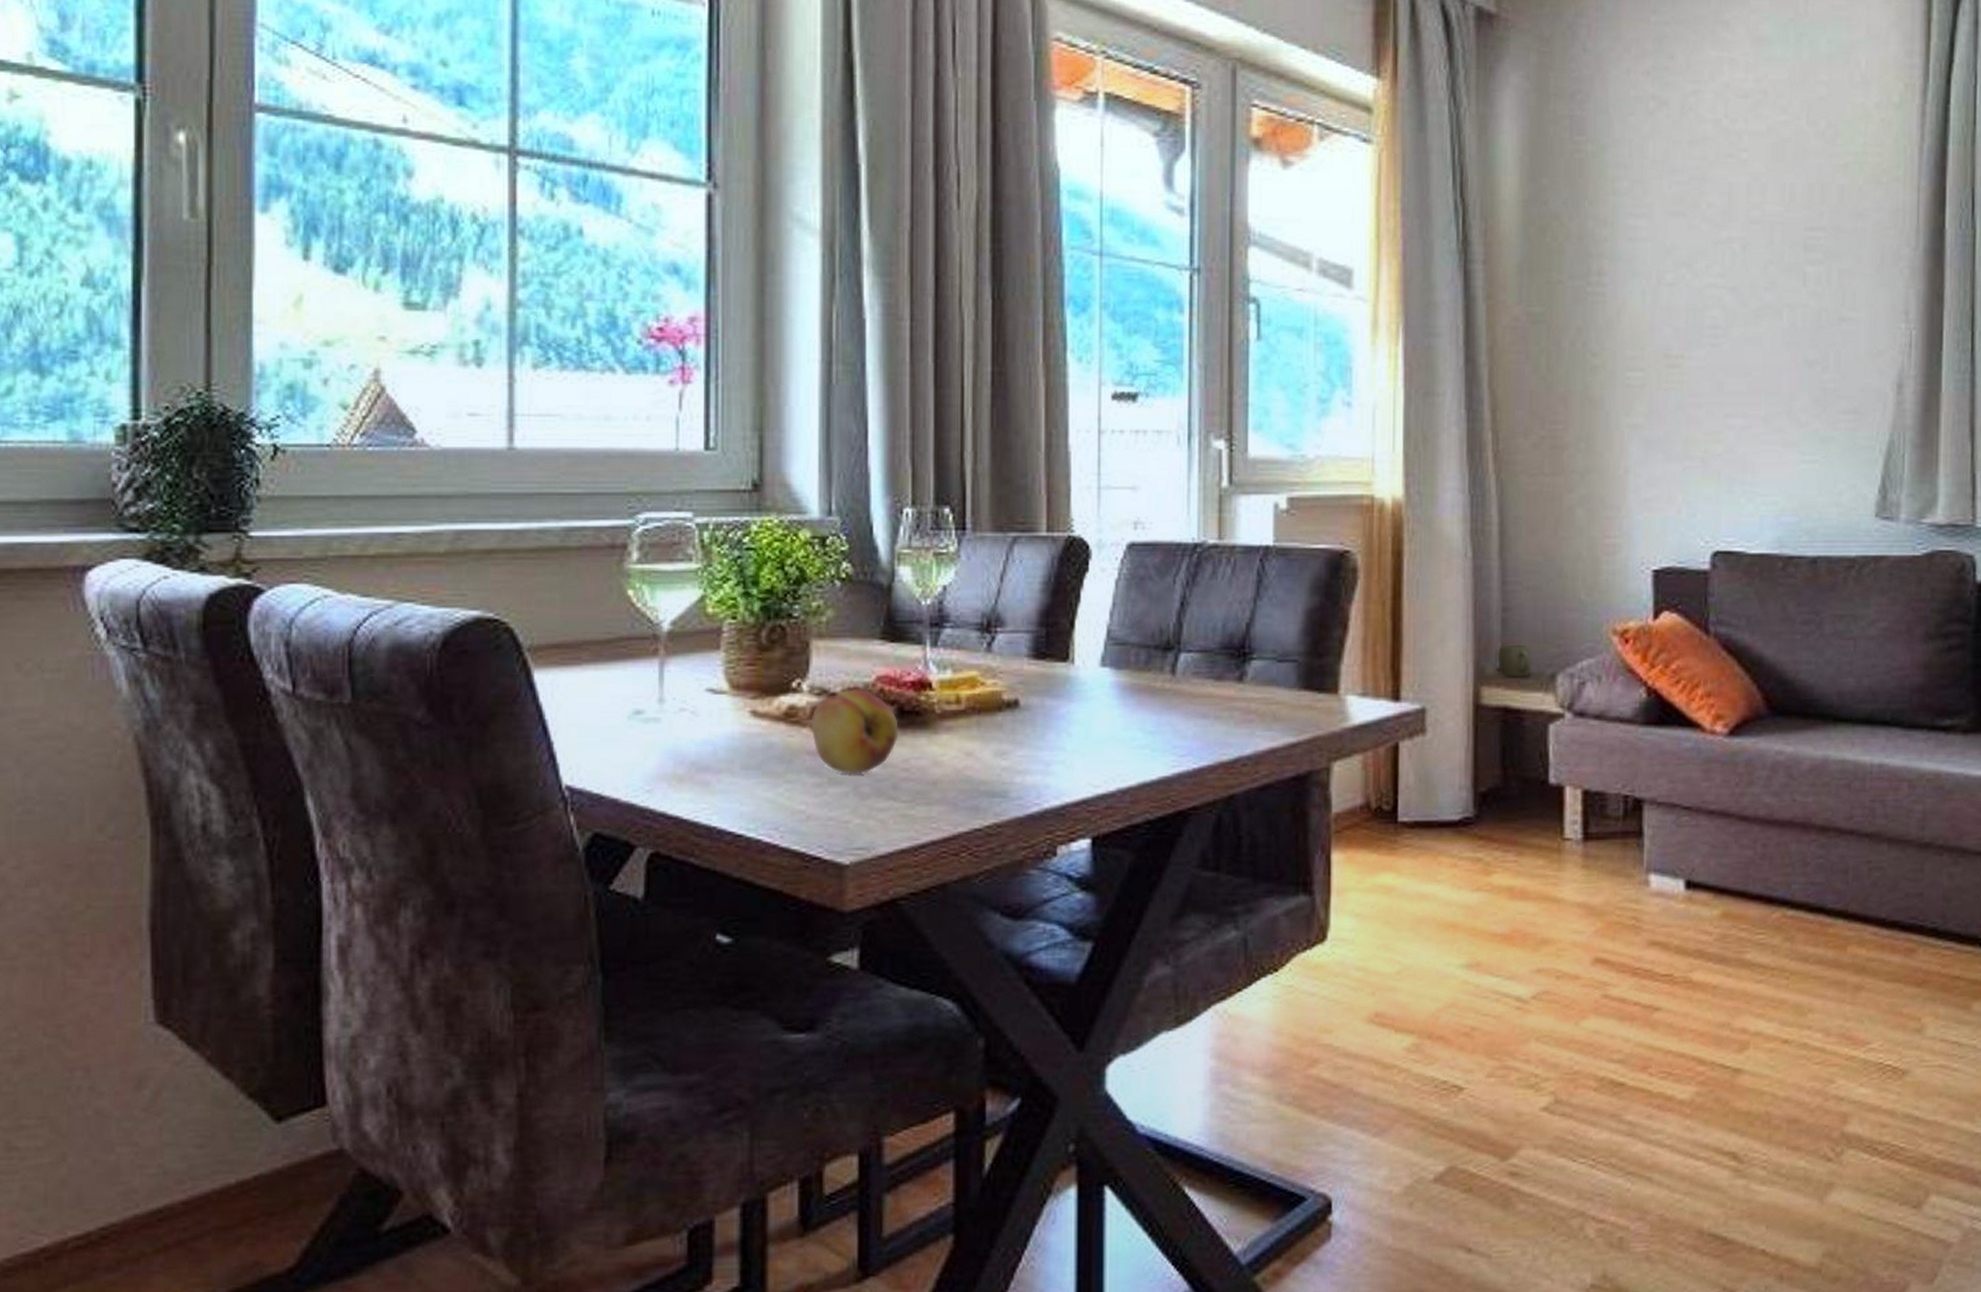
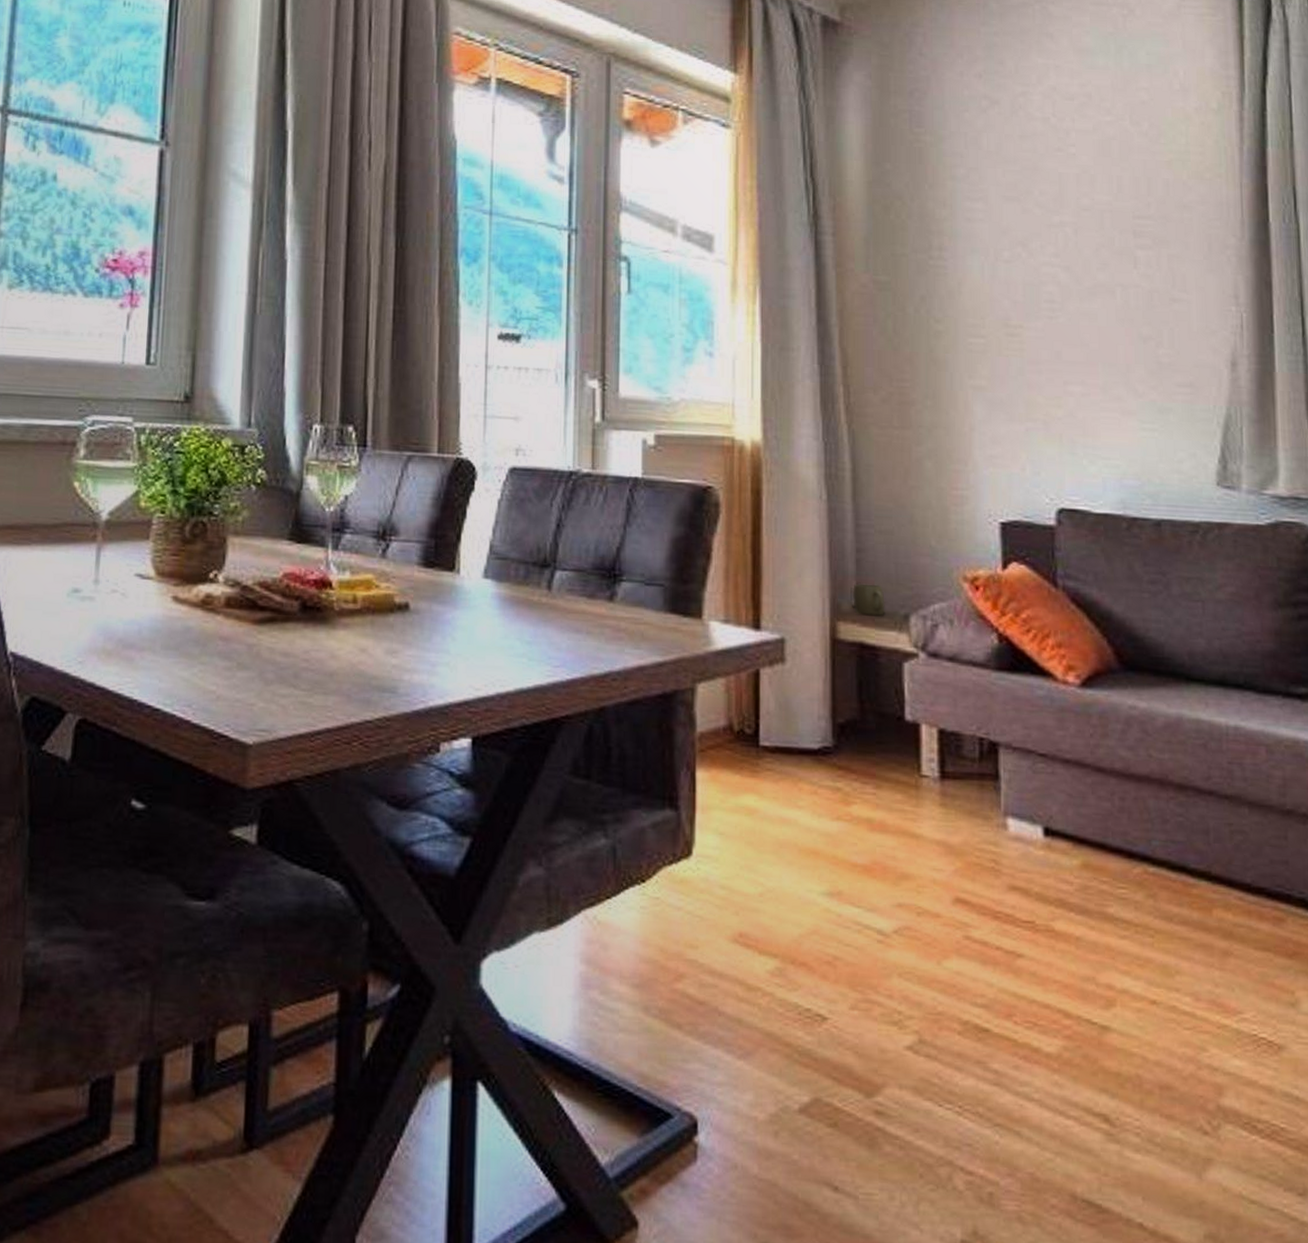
fruit: present [811,689,899,774] -> none [224,582,301,661]

